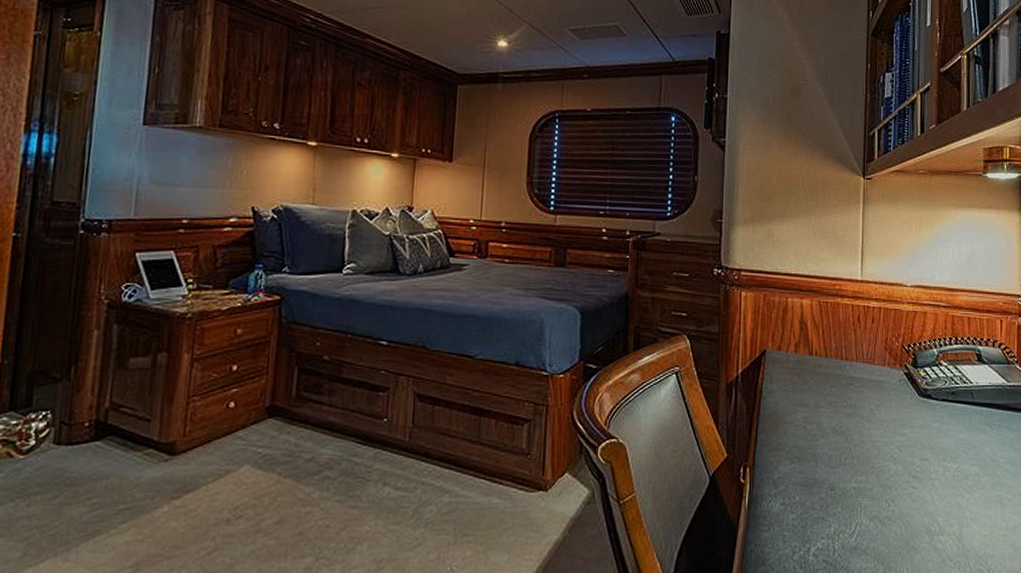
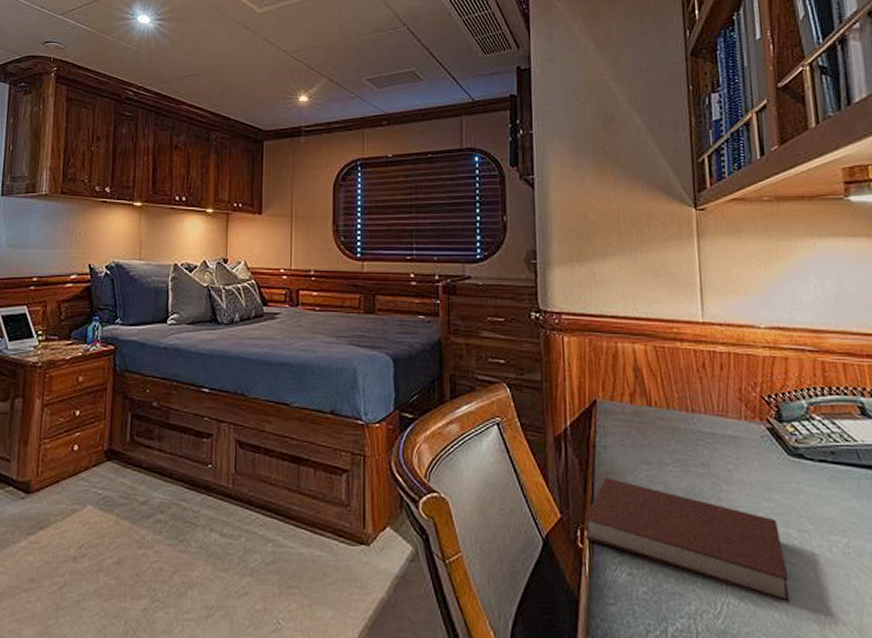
notebook: none [747,420,910,520] -> present [584,477,790,603]

